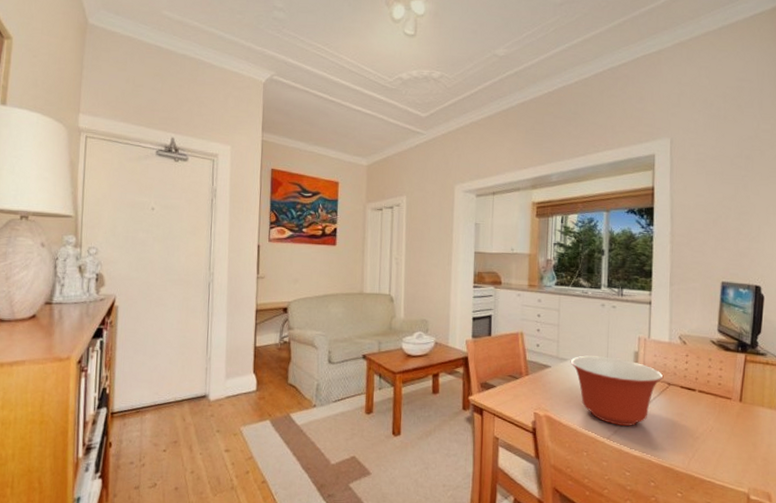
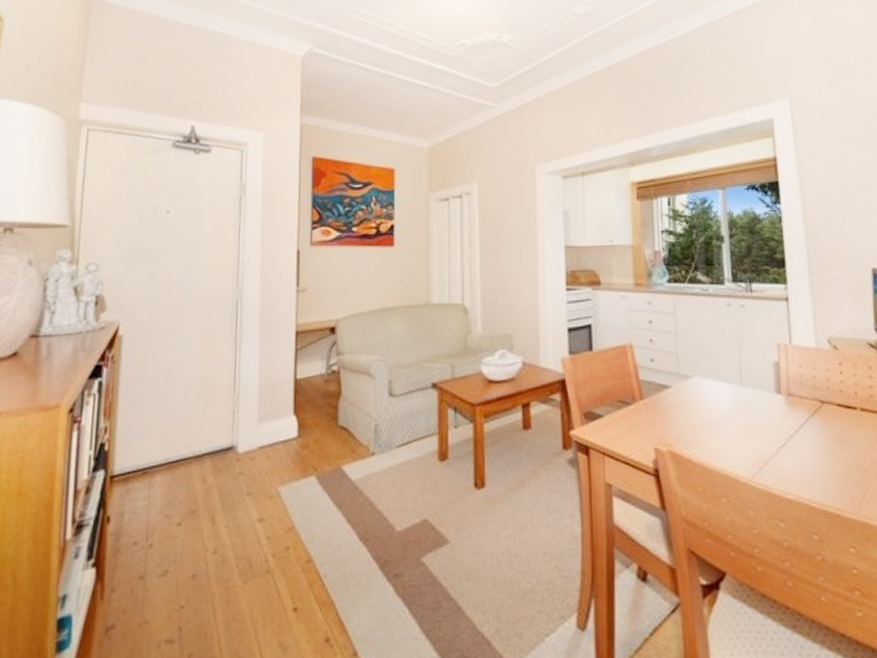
mixing bowl: present [570,355,664,426] -> none [694,370,814,460]

